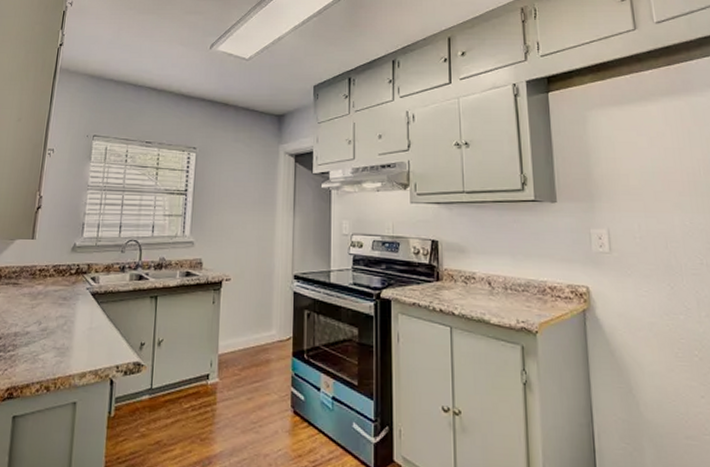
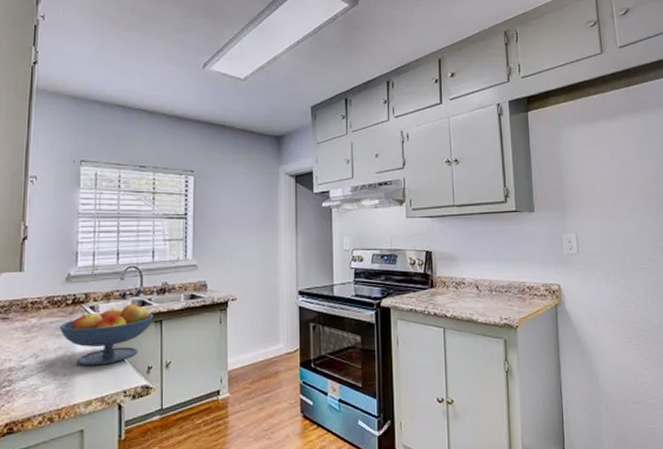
fruit bowl: none [62,277,150,338] -> present [59,303,154,366]

